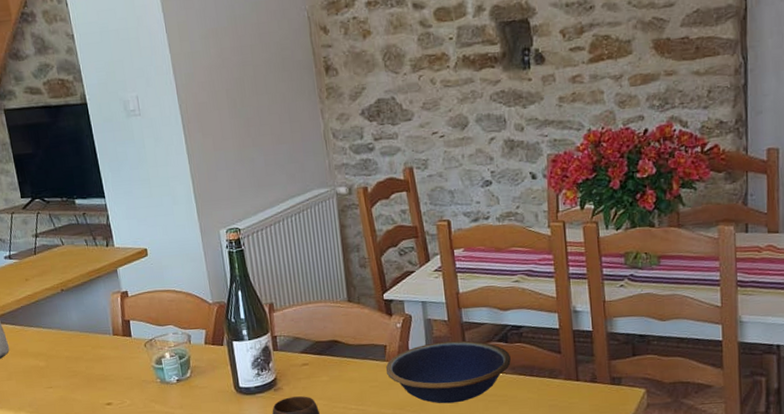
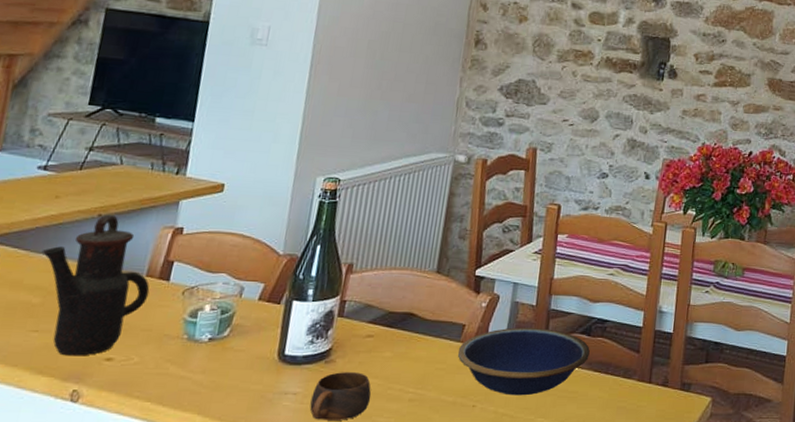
teapot: none [32,288,121,404] -> present [41,214,150,356]

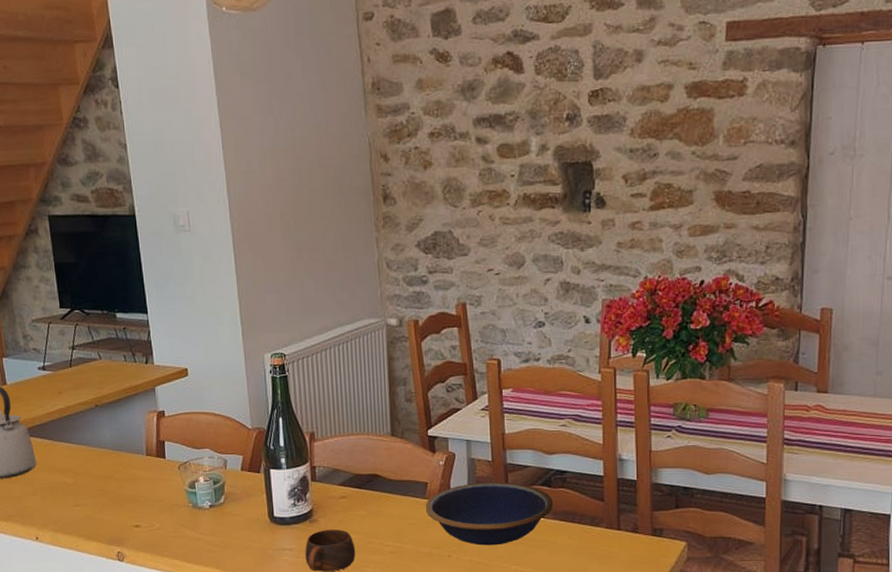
teapot: present [41,214,150,356] -> none [62,404,153,525]

